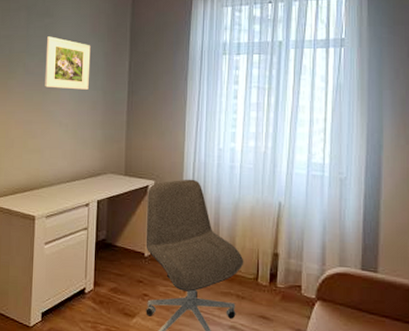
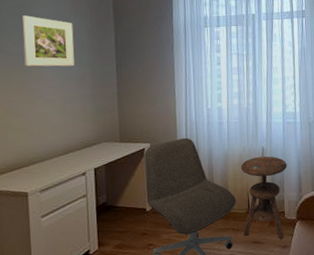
side table: none [249,213,309,321] -> present [240,156,287,240]

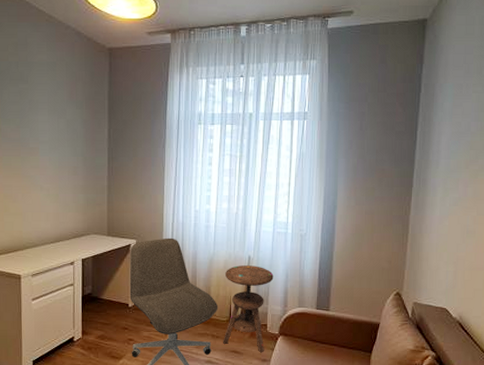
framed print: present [22,15,75,67] -> none [22,102,69,156]

